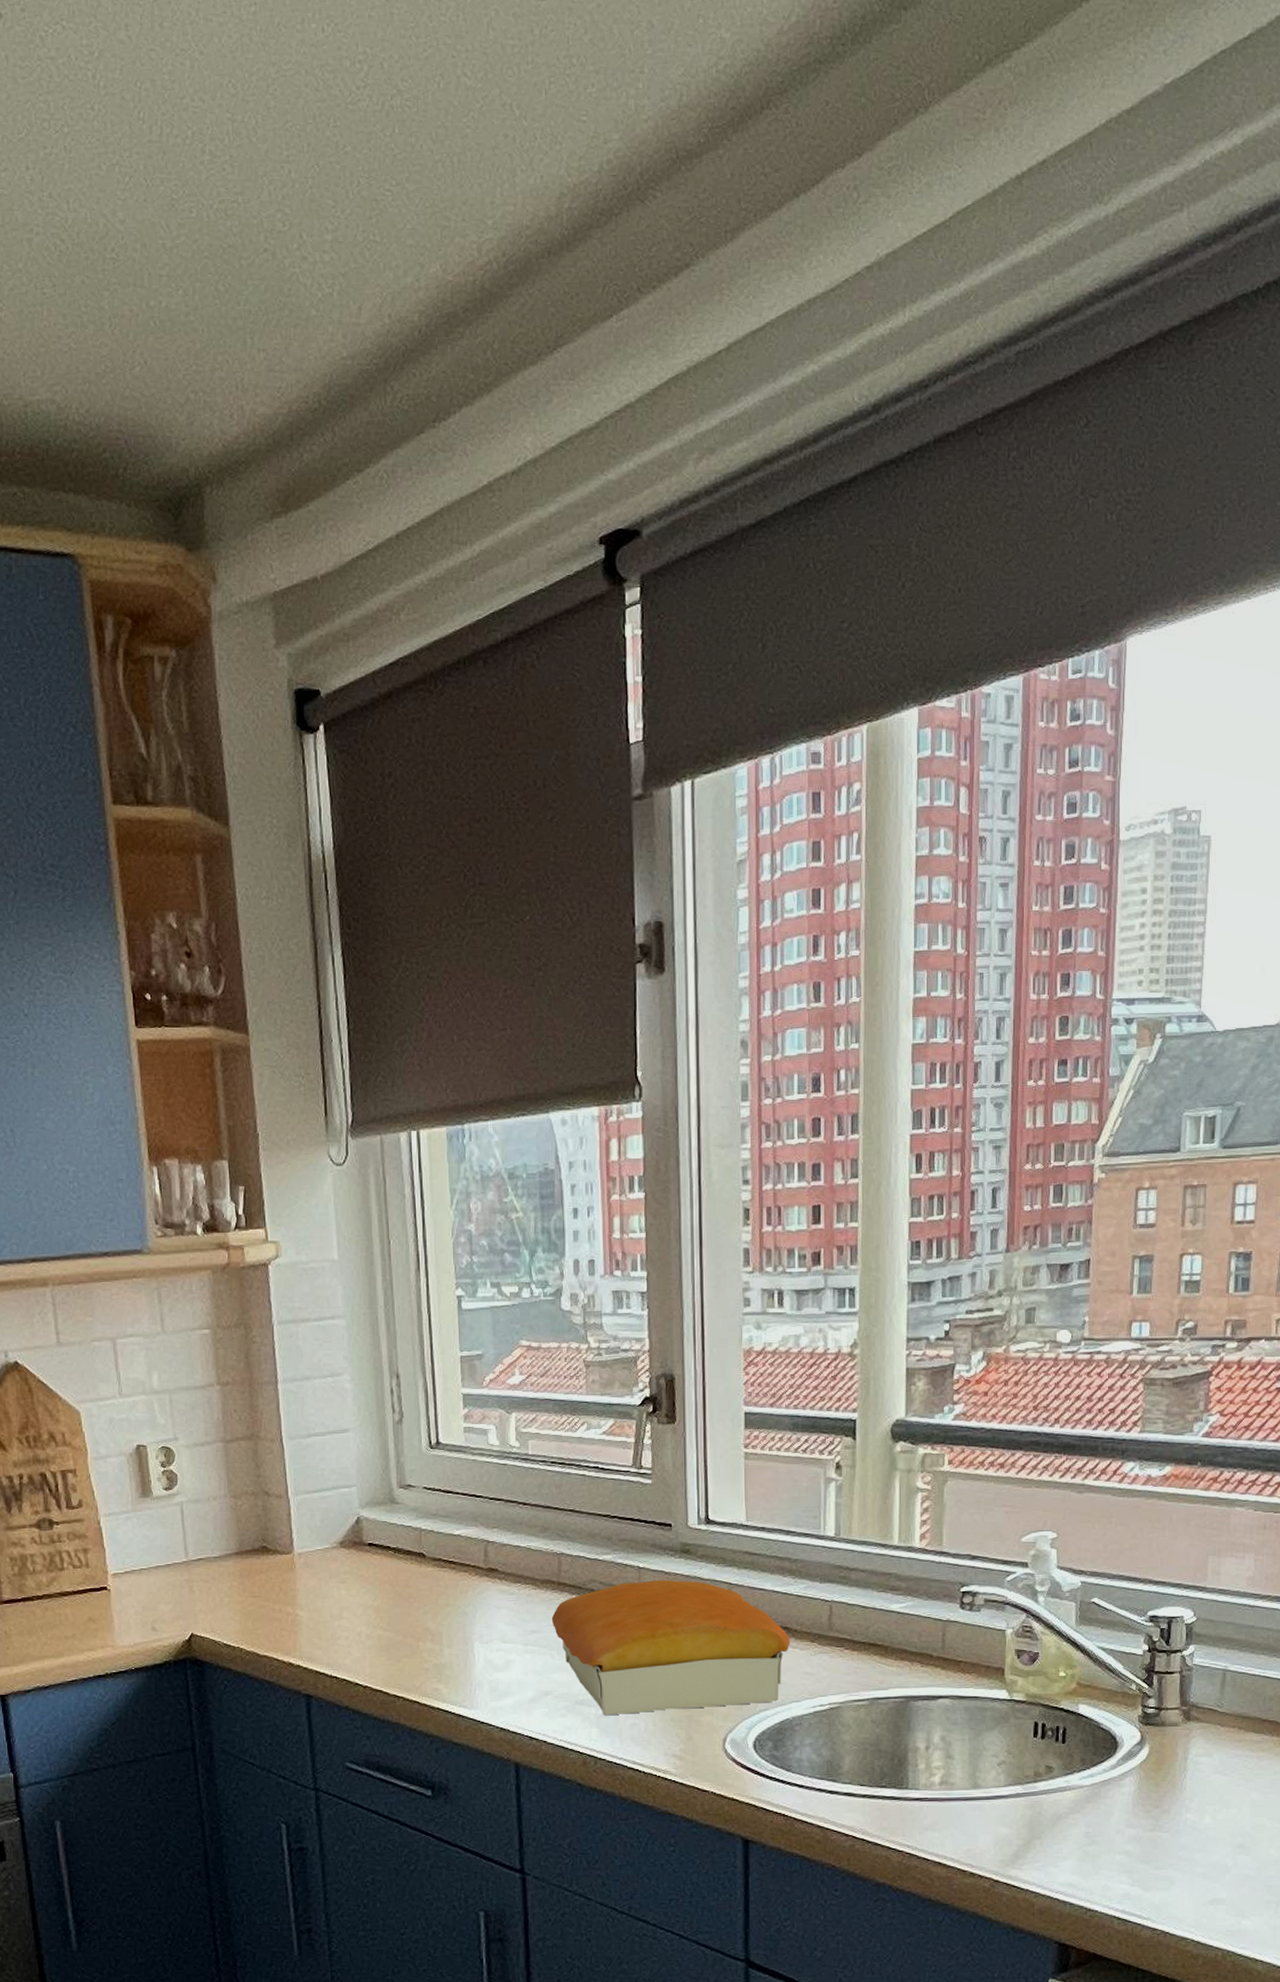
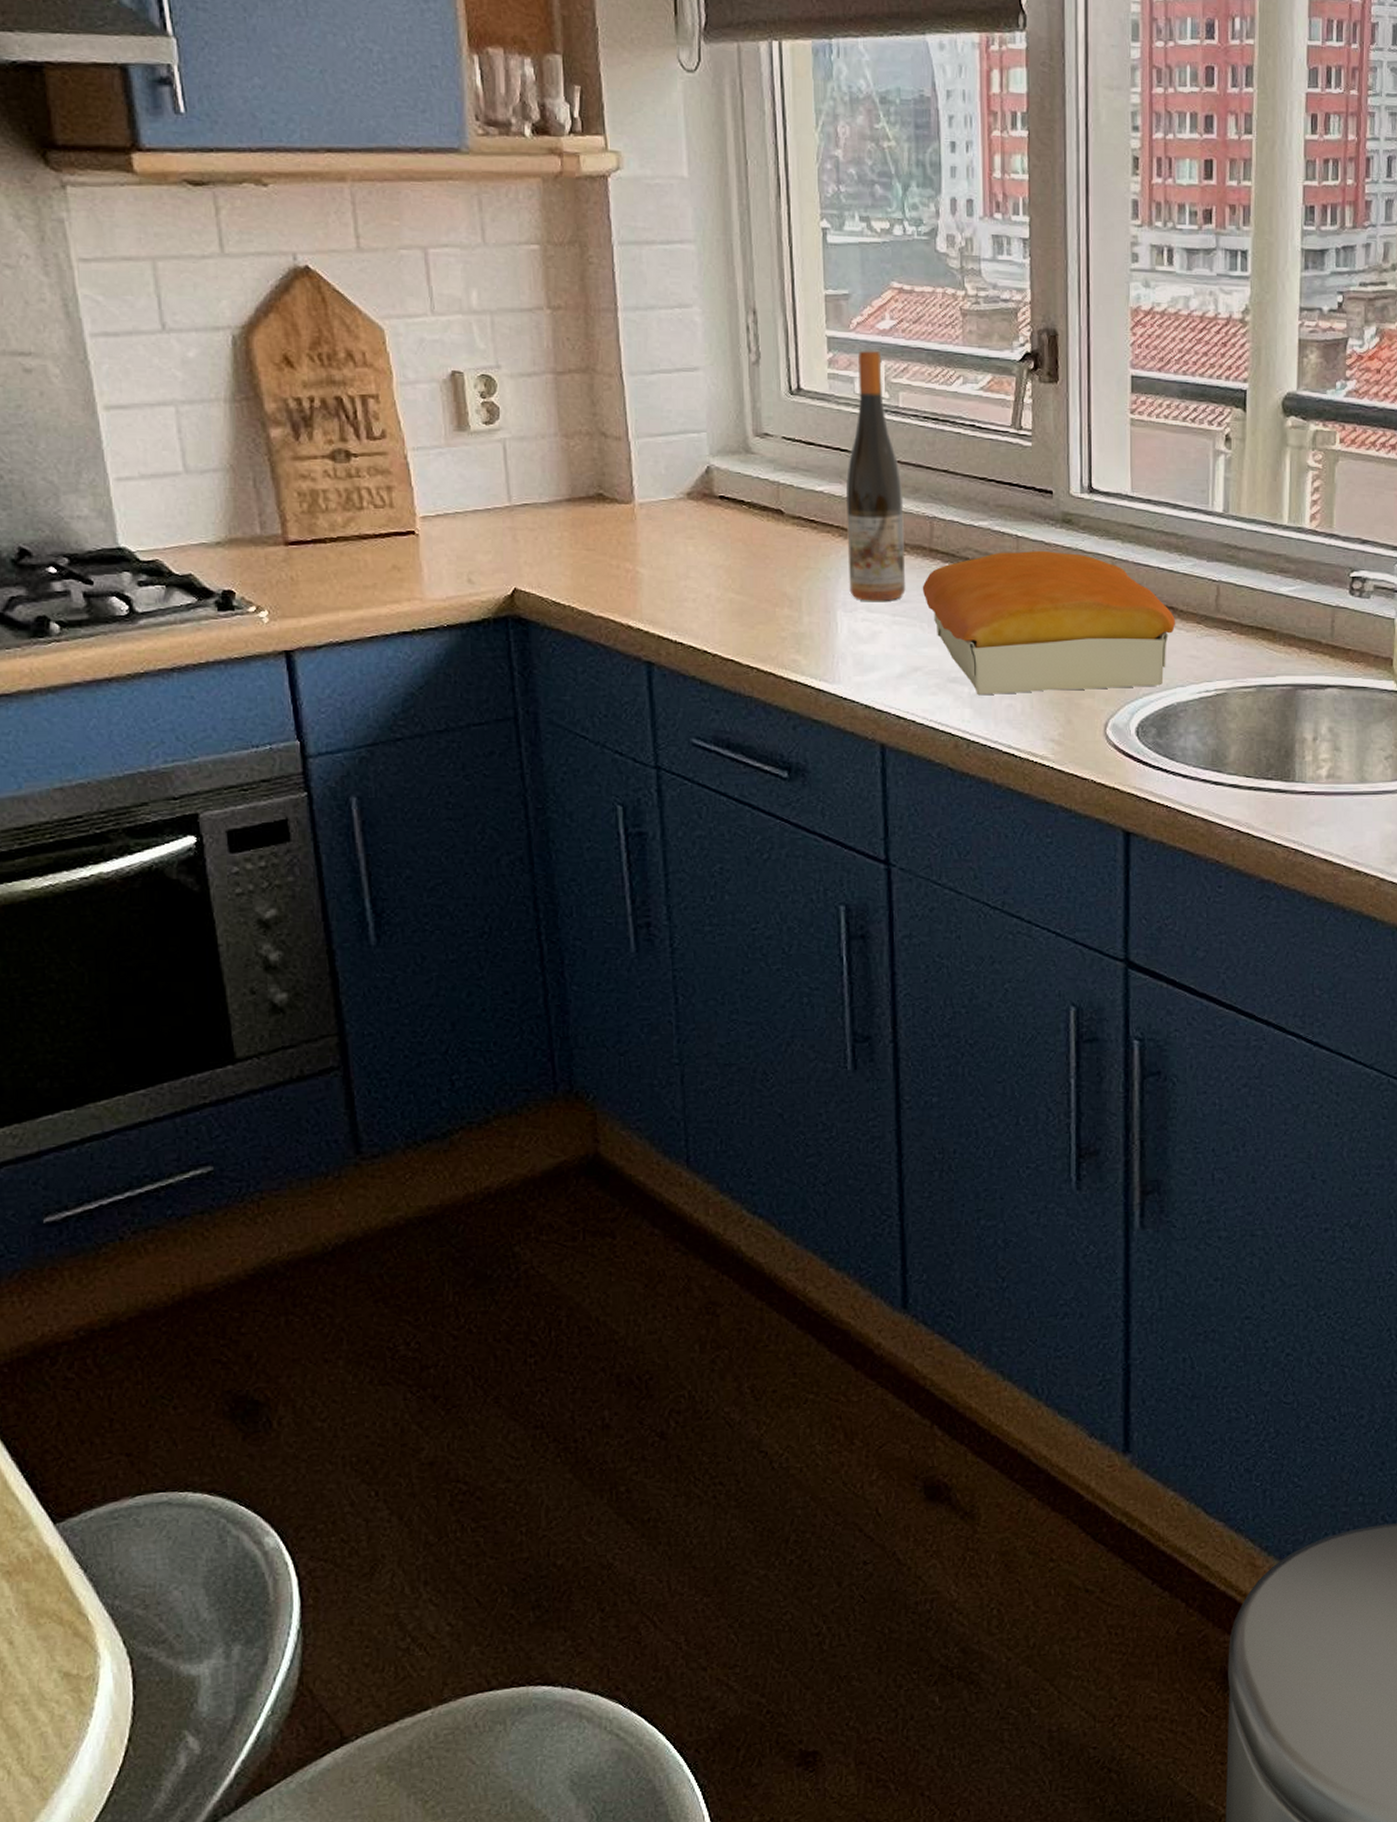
wine bottle: none [481,1403,537,1633] -> present [845,349,906,601]

